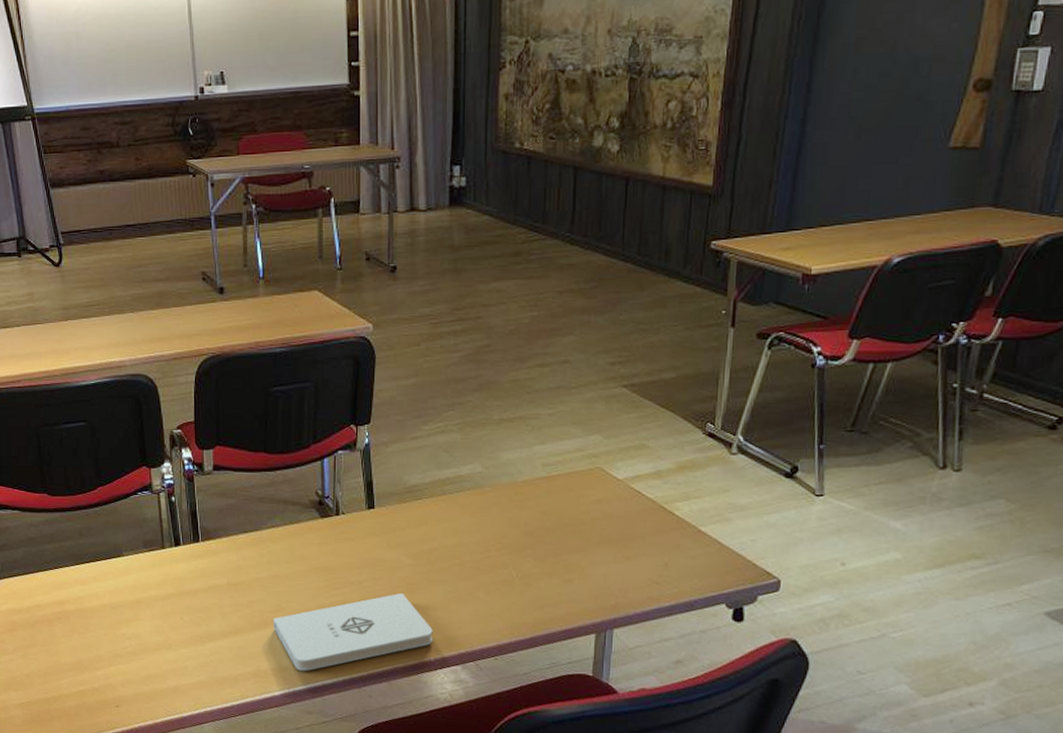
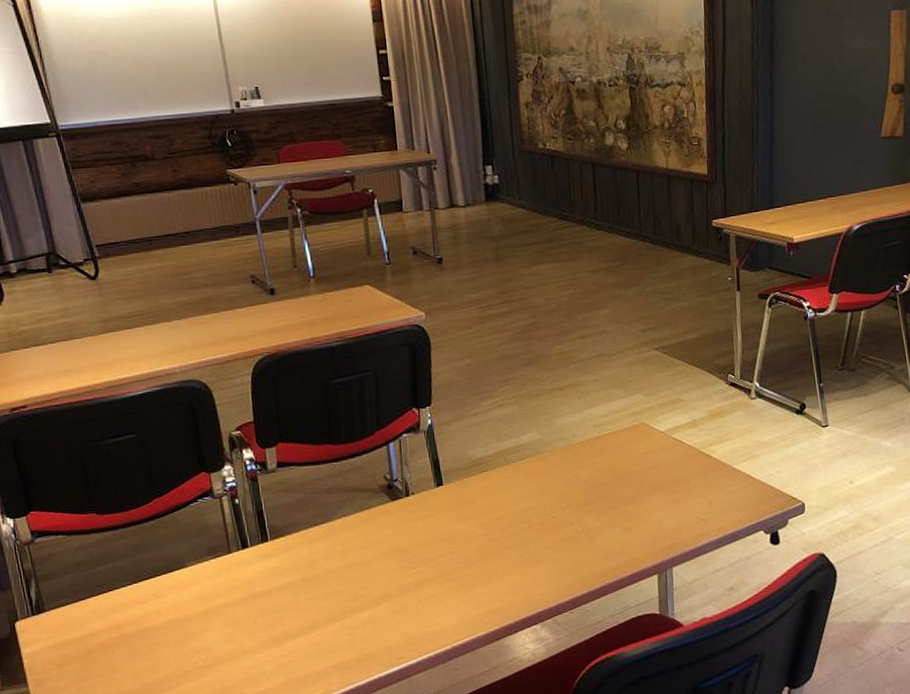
notepad: present [273,592,433,671] -> none [352,562,511,656]

